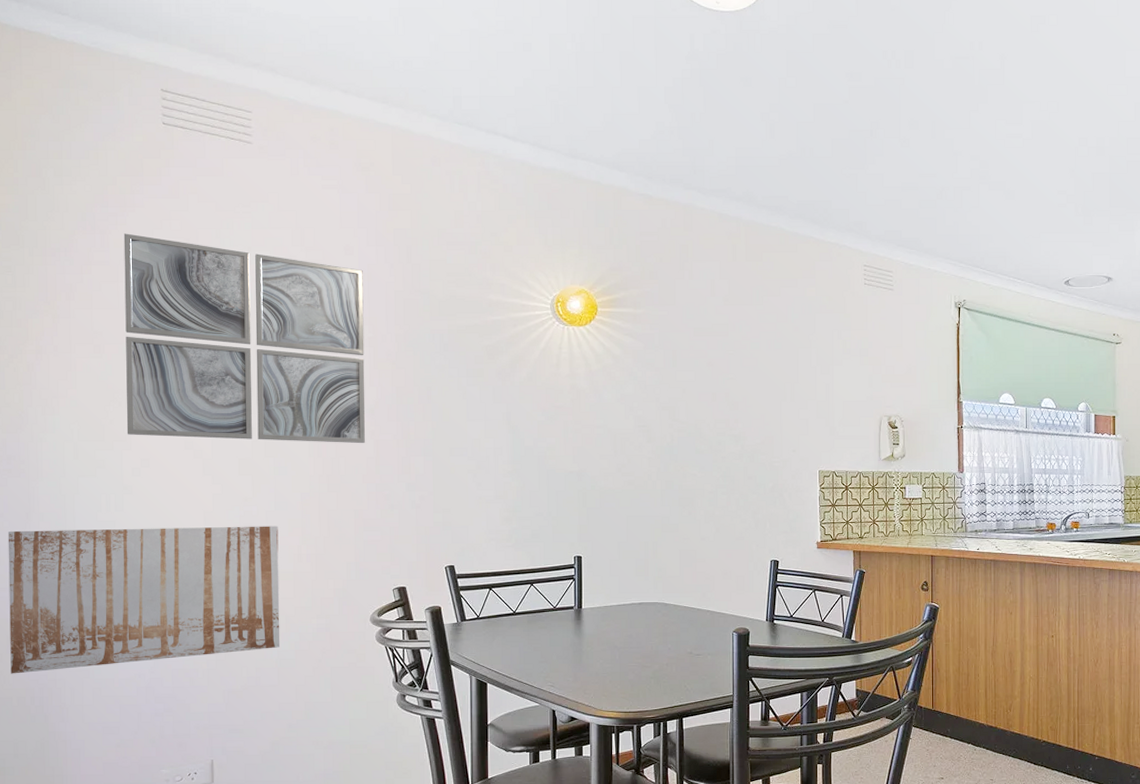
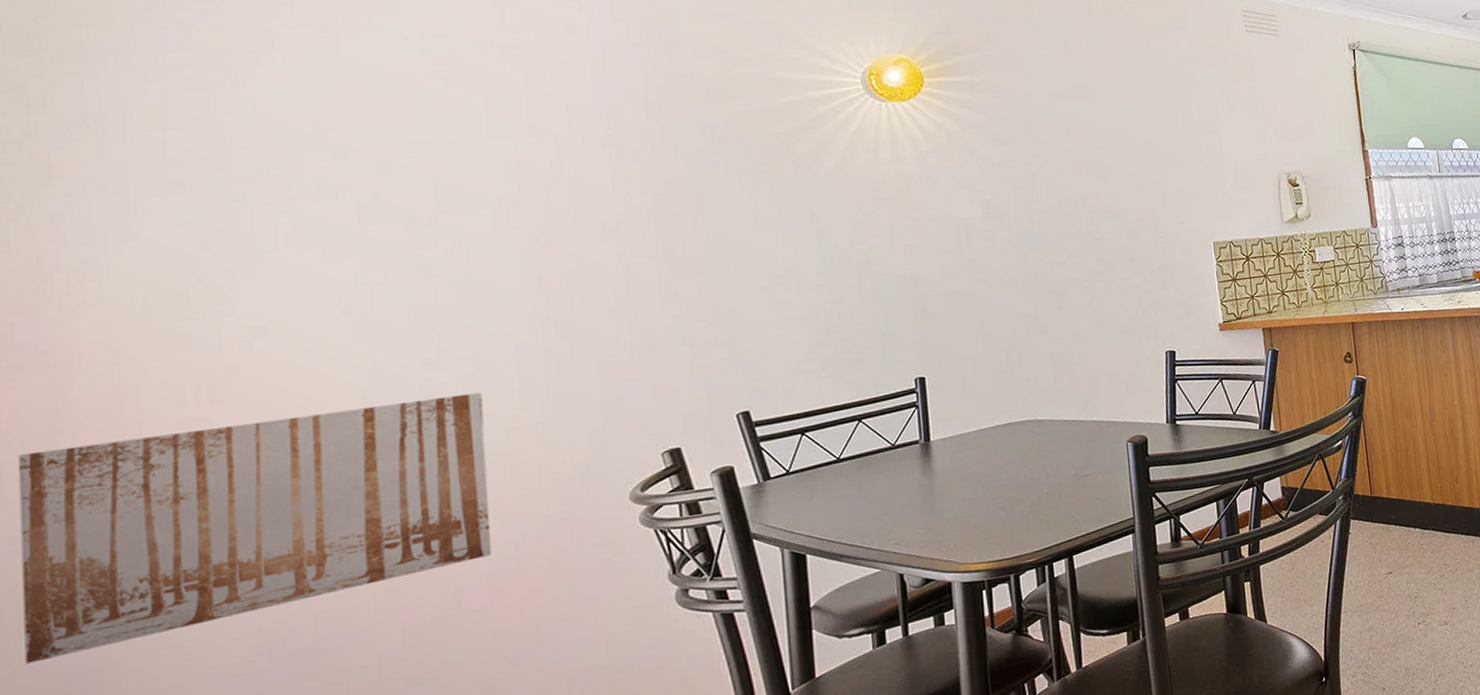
wall art: present [123,233,366,444] -> none [215,25,610,296]

